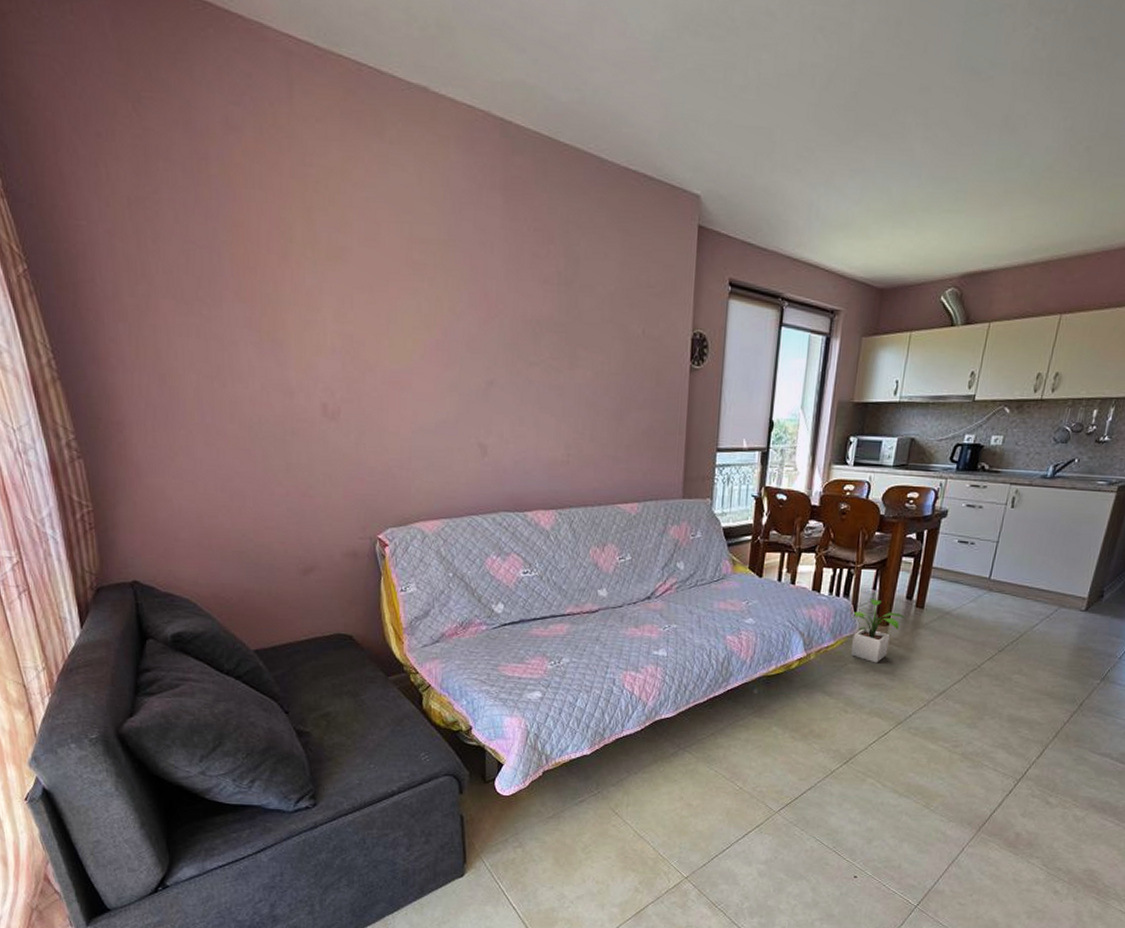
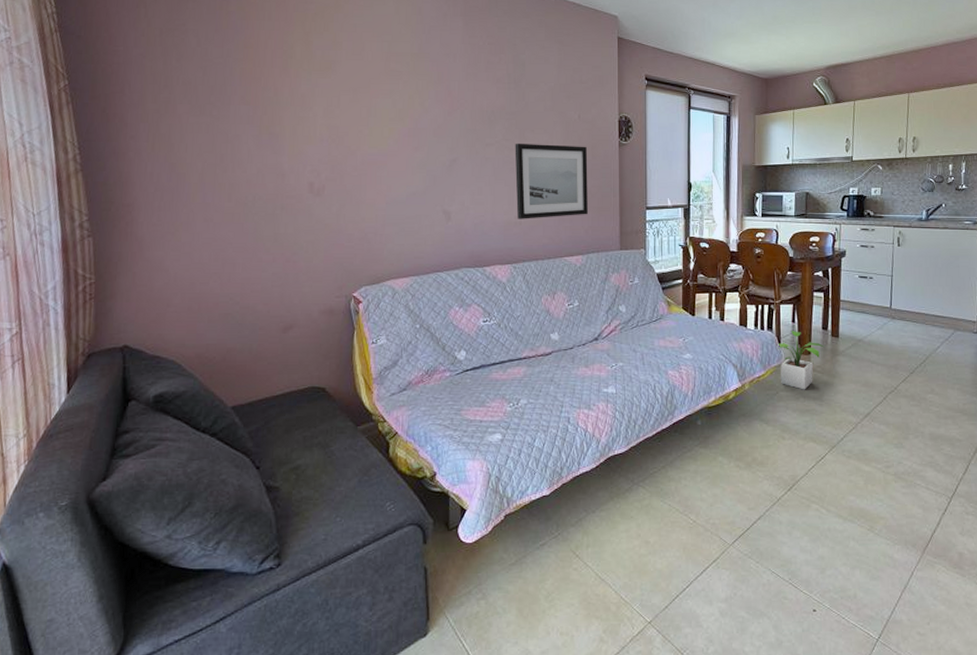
wall art: none [563,363,651,458] -> present [515,143,588,219]

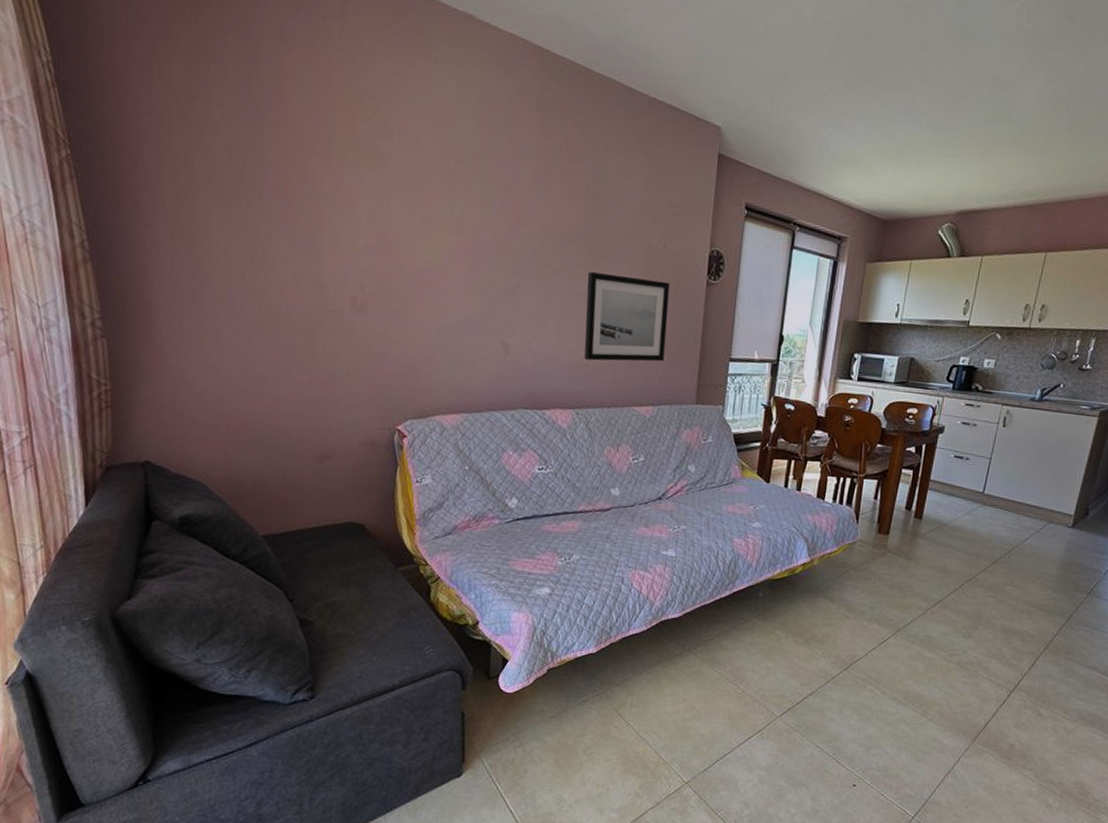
potted plant: present [778,331,825,390] -> none [853,508,906,571]

